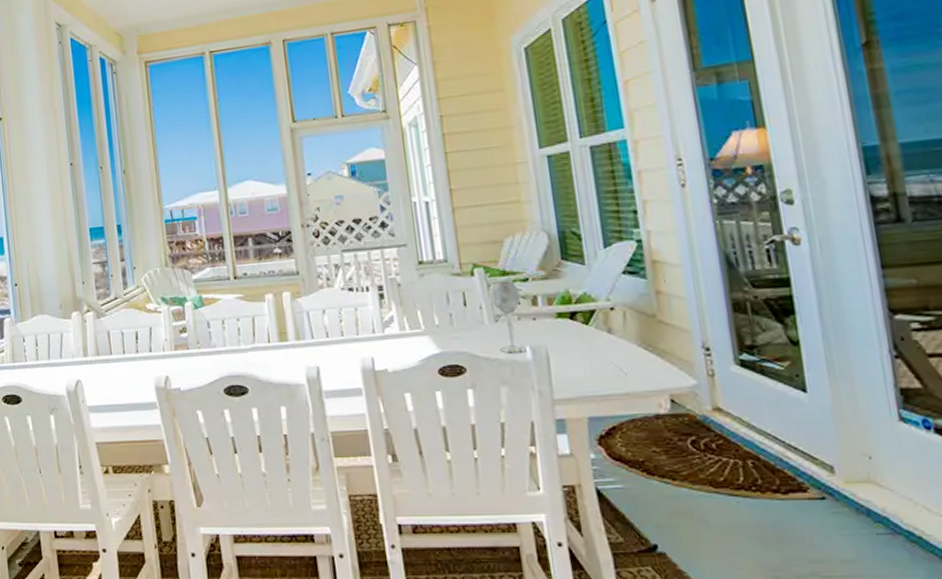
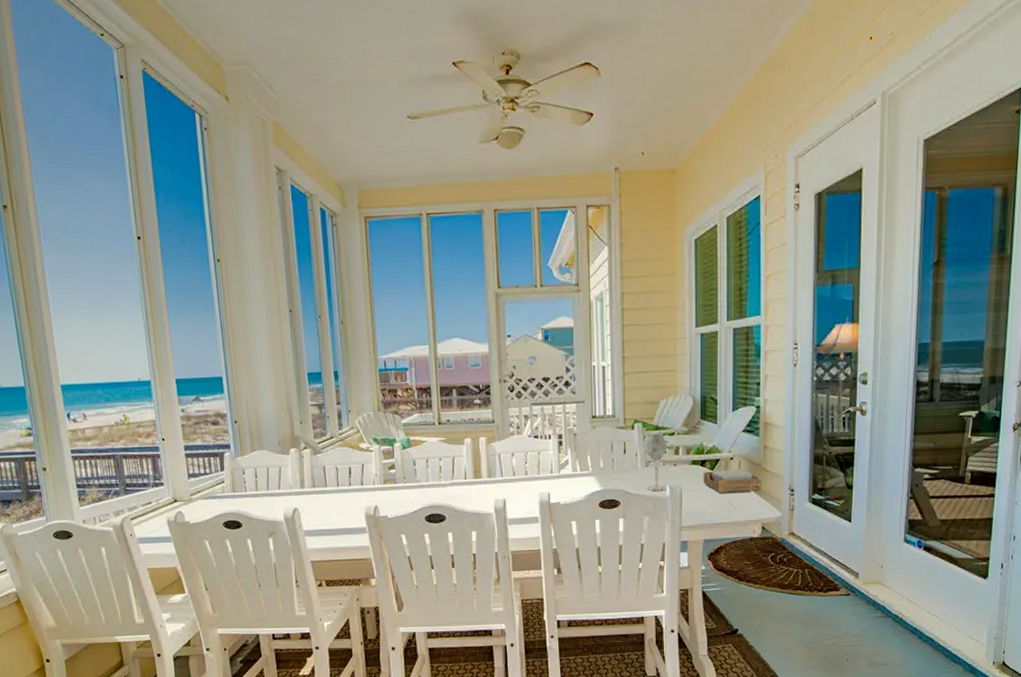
napkin holder: none [574,322,661,354] -> present [703,469,762,493]

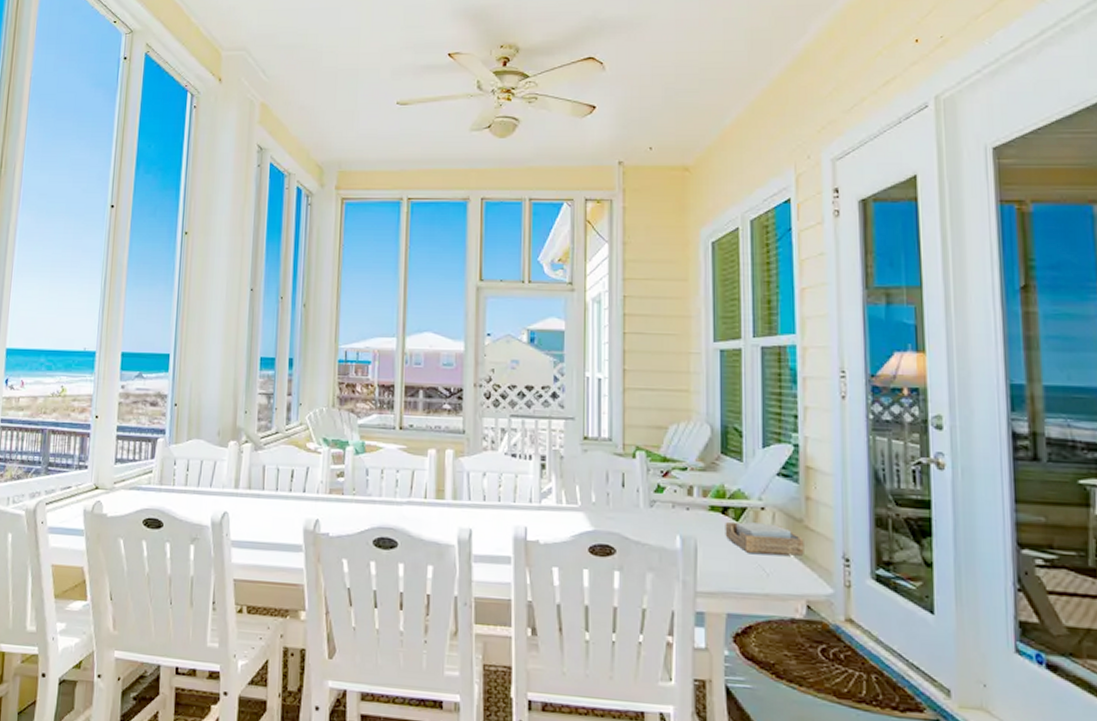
wineglass: present [645,434,667,491] -> none [649,467,678,541]

